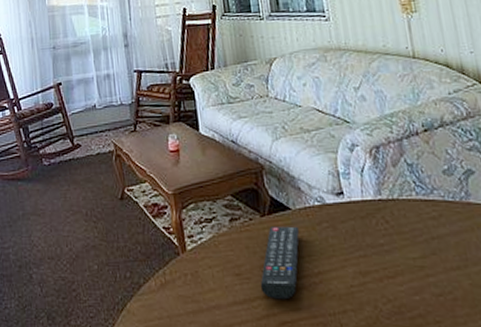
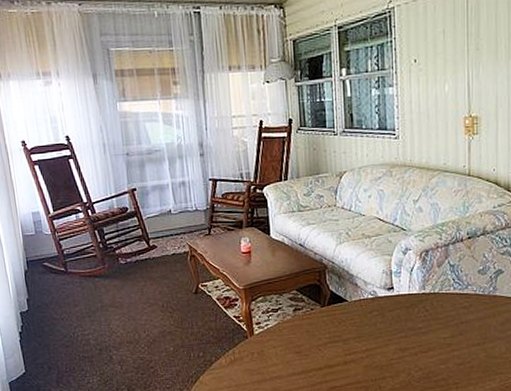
remote control: present [260,226,300,300] -> none [316,314,354,371]

